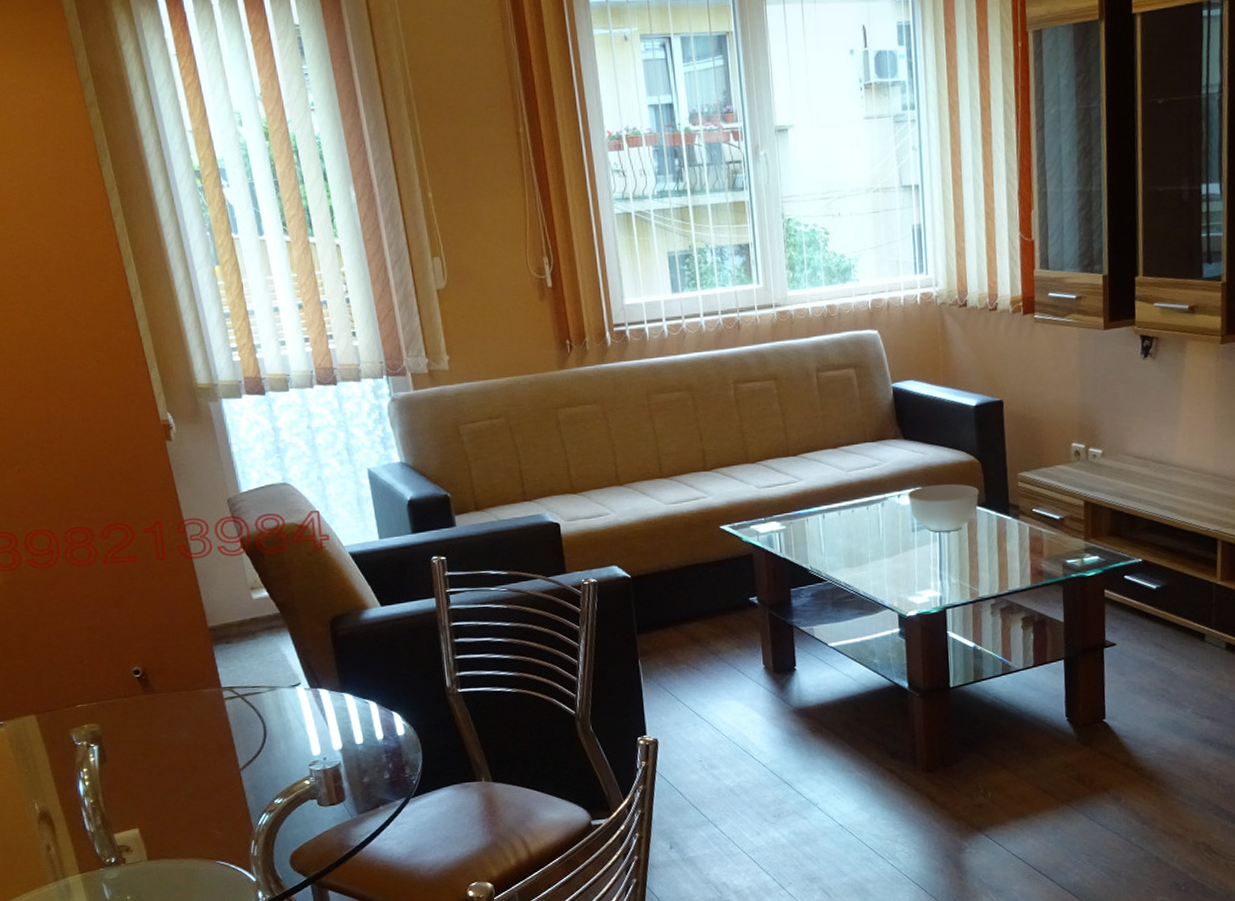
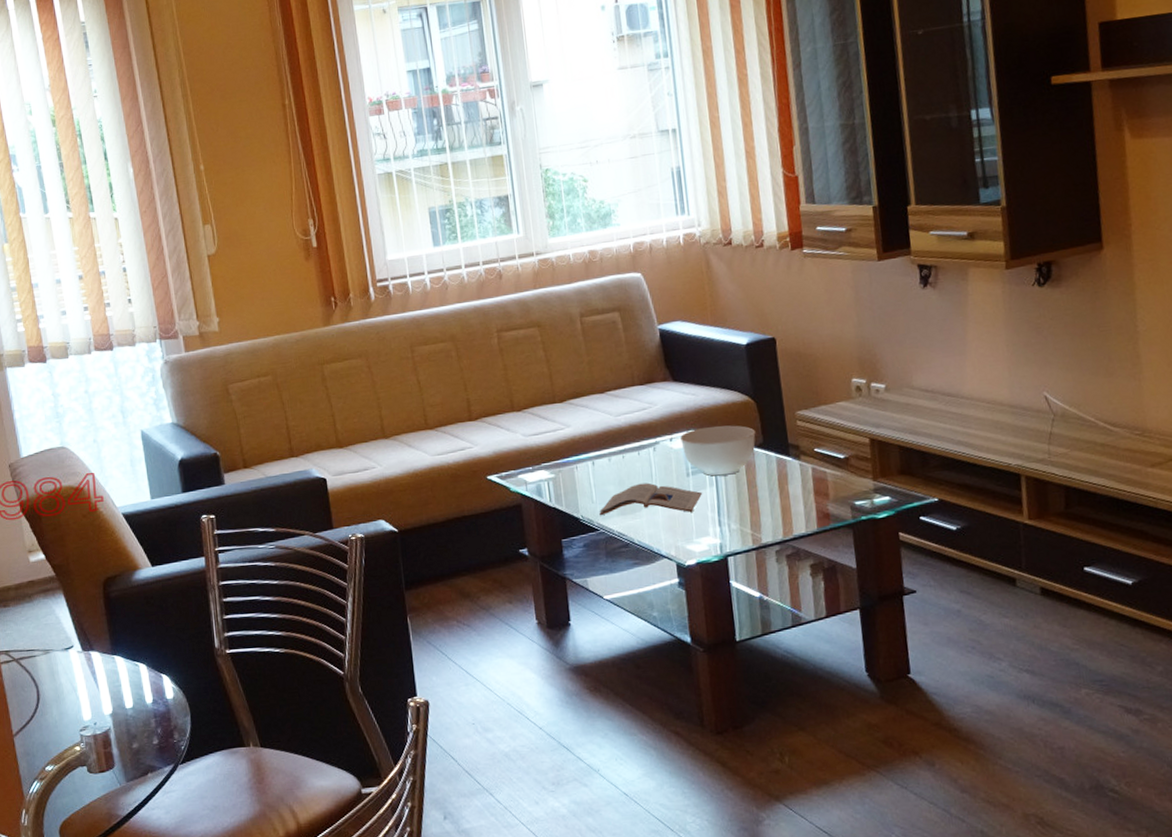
magazine: none [827,536,927,568] -> present [599,482,703,516]

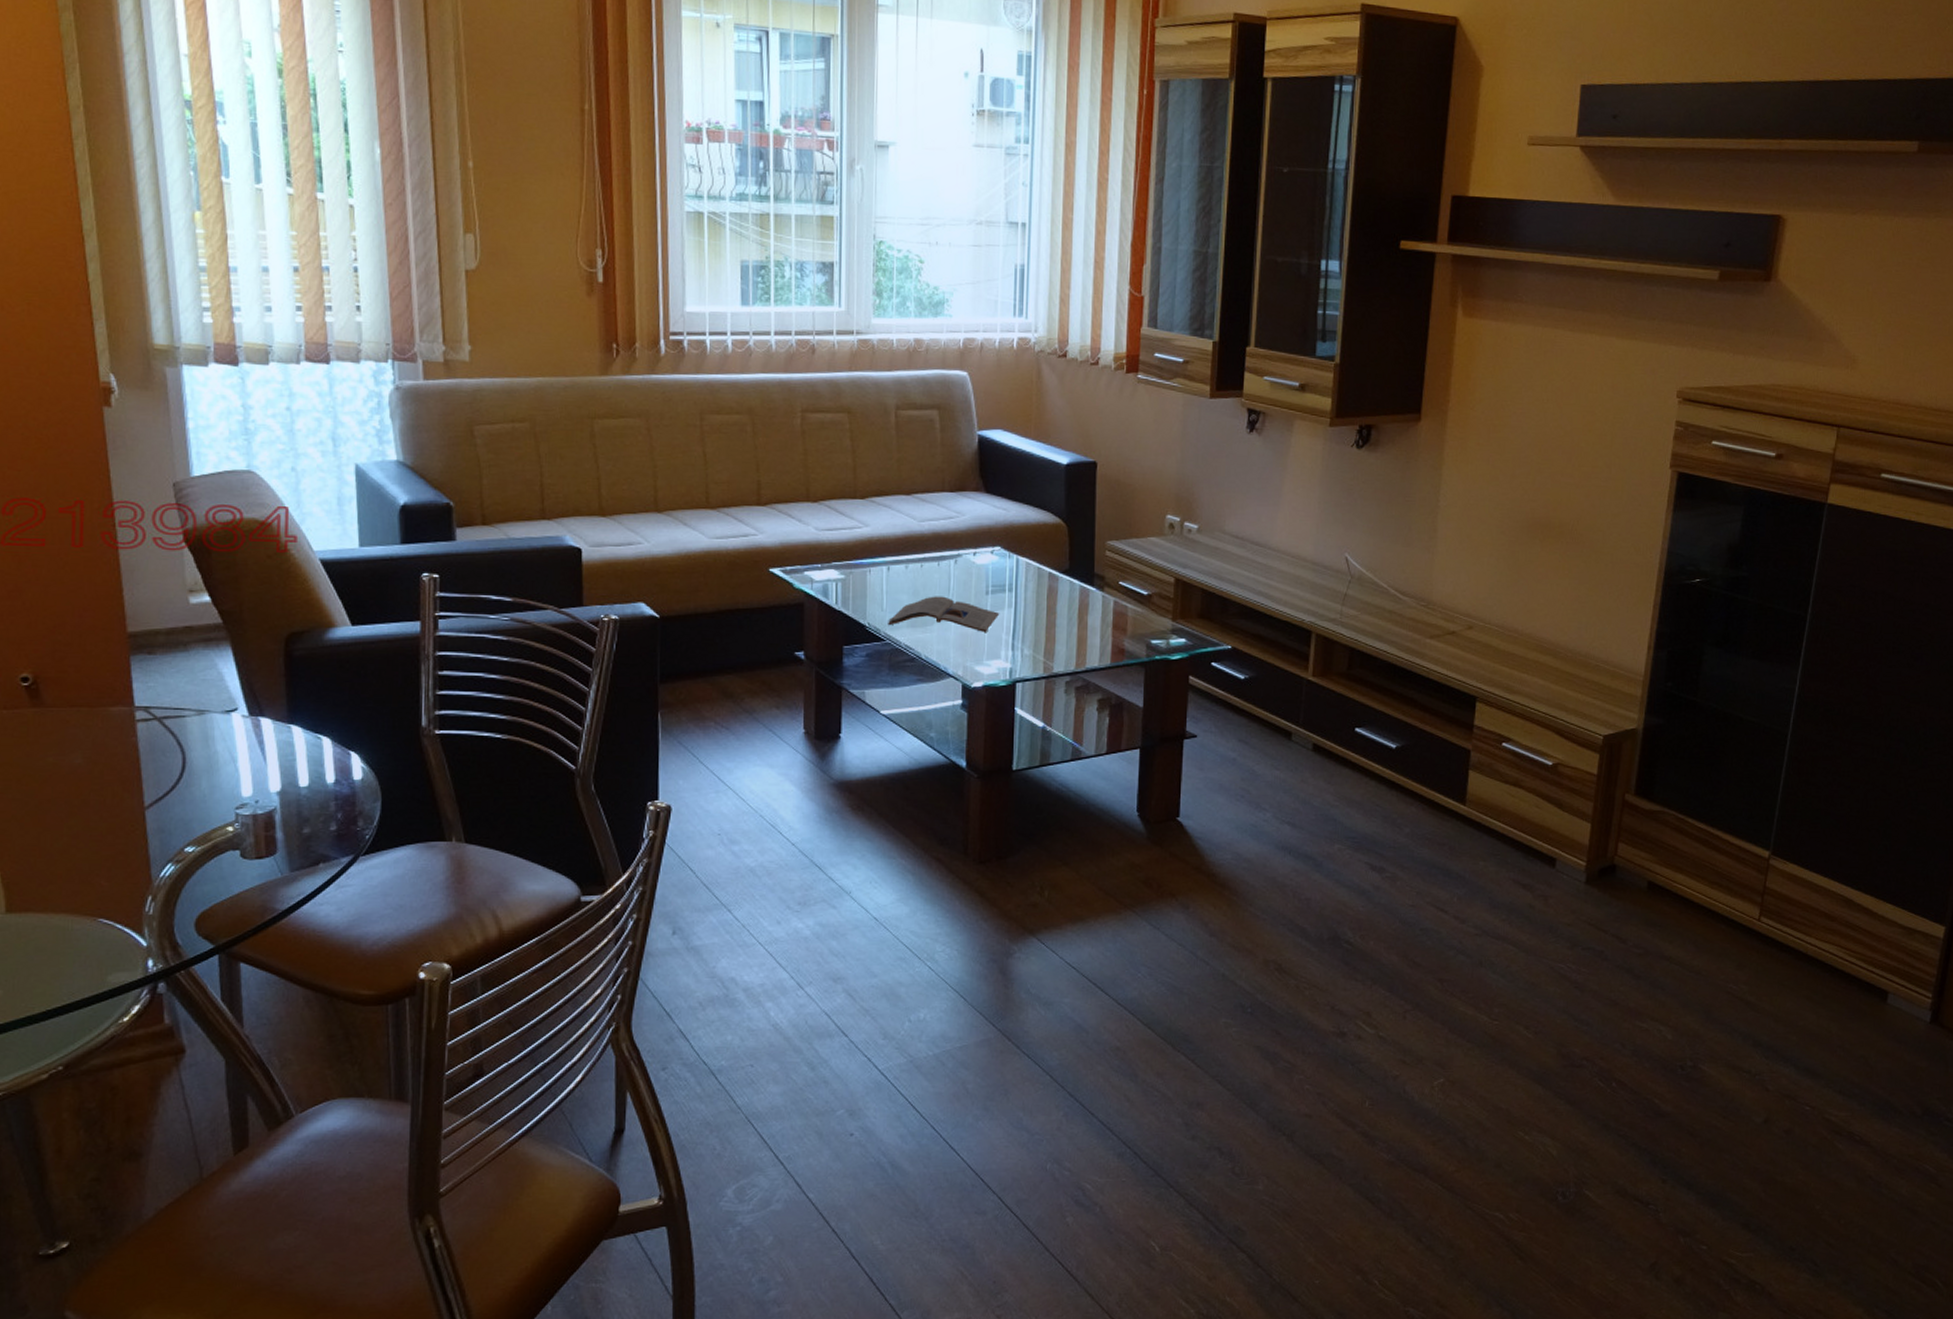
bowl: present [680,425,756,476] -> none [985,545,1063,598]

